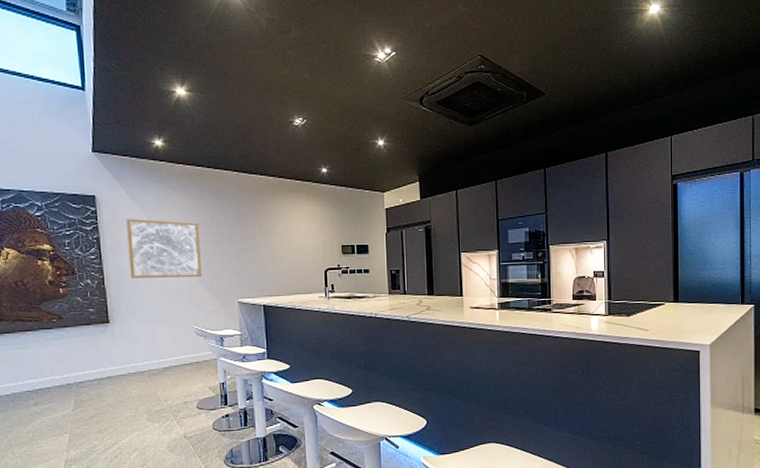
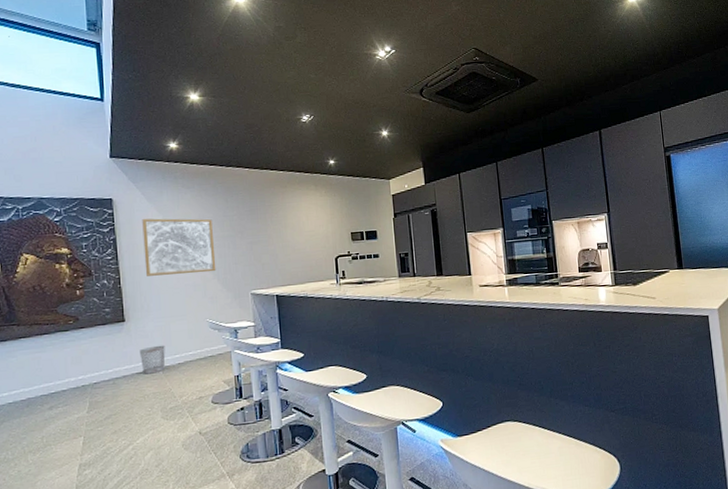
wastebasket: none [125,348,151,377] -> present [140,345,166,375]

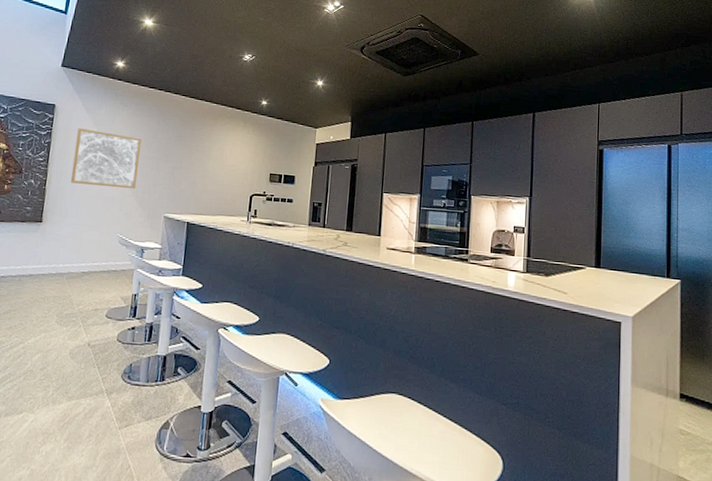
wastebasket: present [140,345,166,375] -> none [48,250,74,278]

